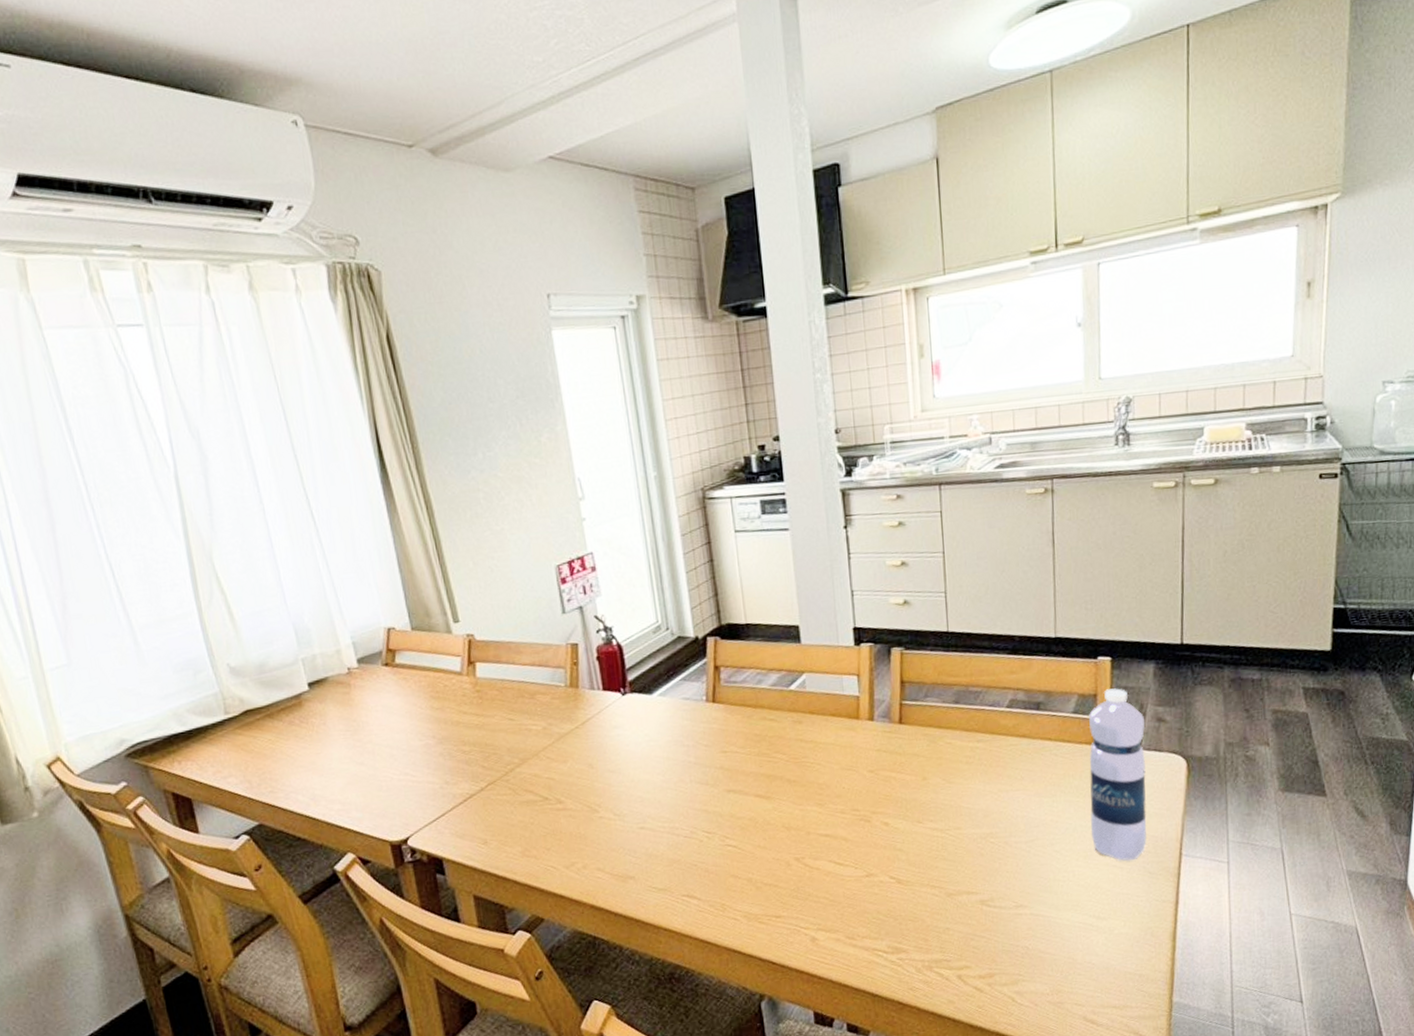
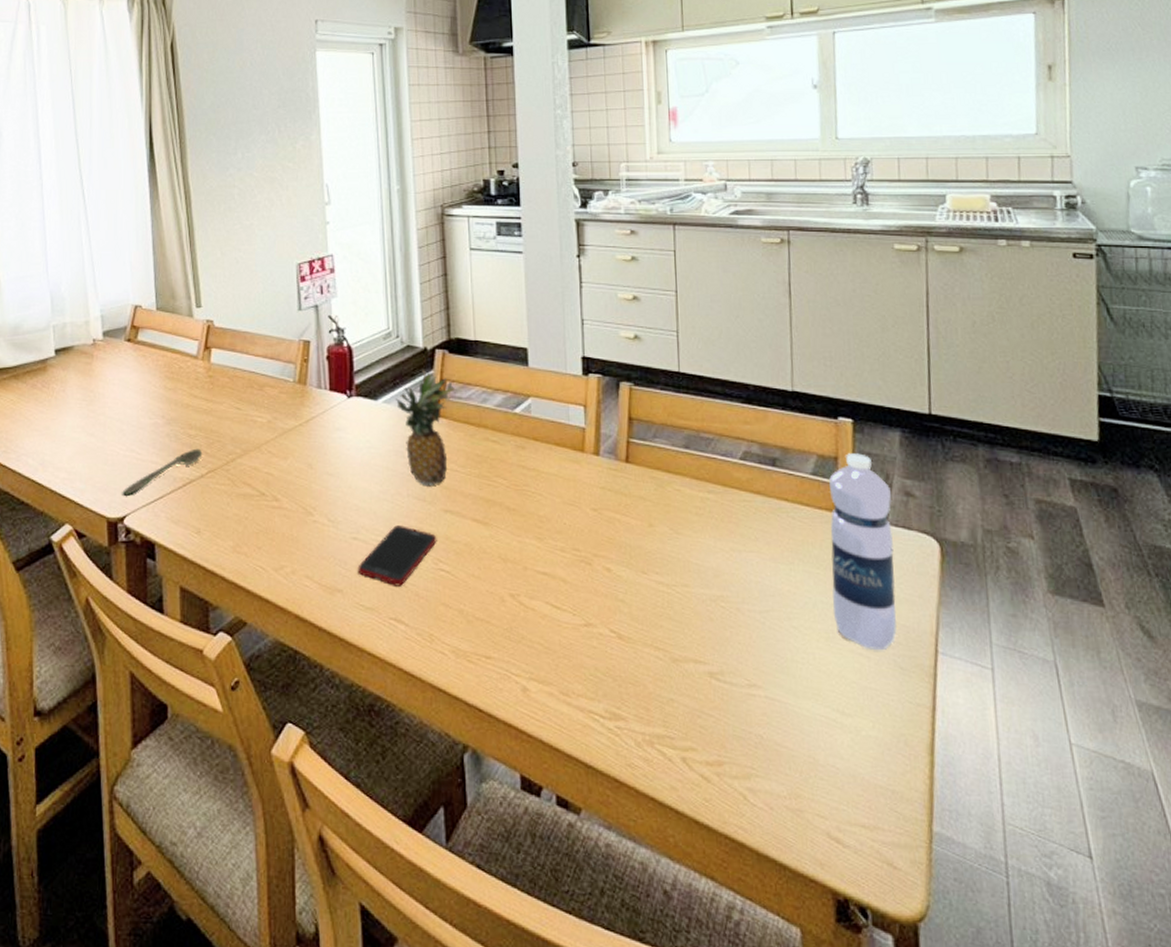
spoon: none [401,763,480,818] -> present [122,448,203,496]
cell phone: none [647,810,722,866] -> present [357,525,437,586]
fruit: none [671,659,732,770] -> present [396,370,457,485]

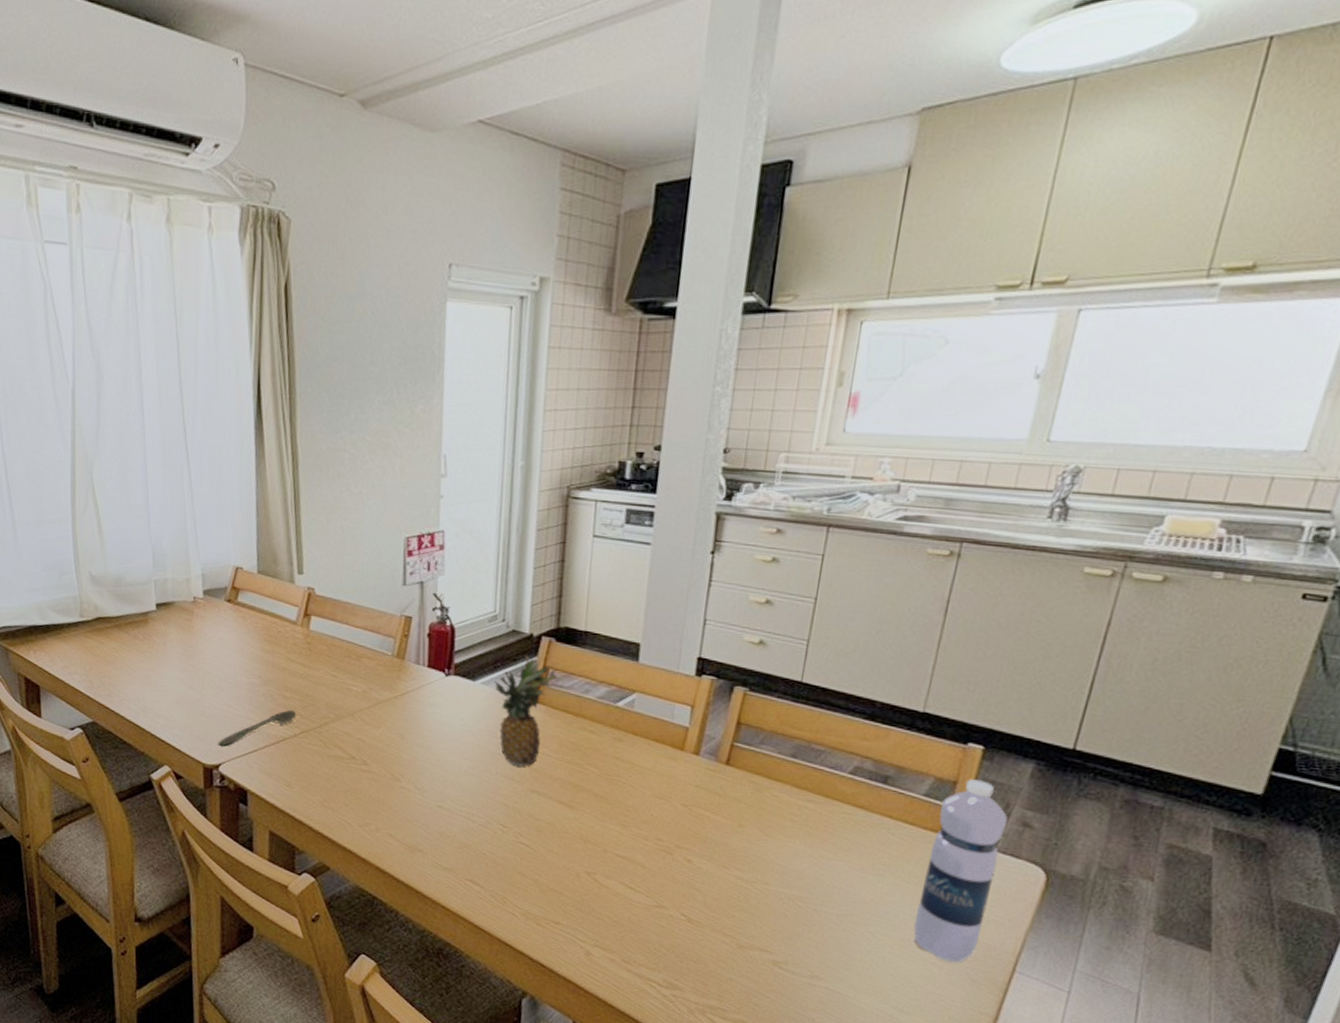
cell phone: present [357,525,437,586] -> none [439,799,521,853]

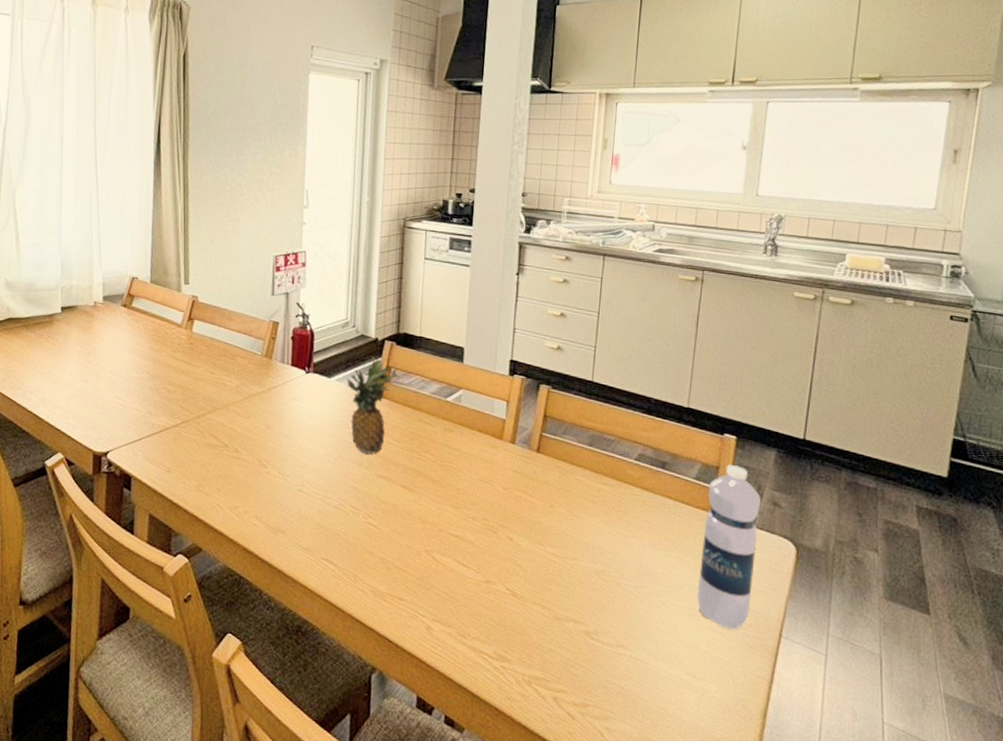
spoon: present [218,709,297,746] -> none [107,402,179,435]

